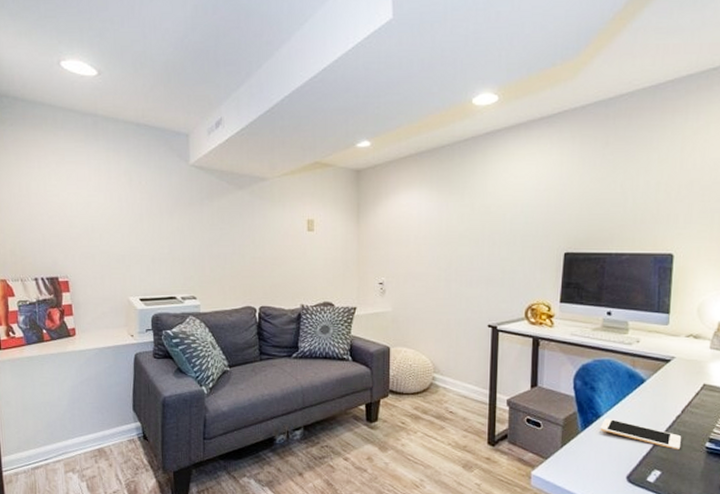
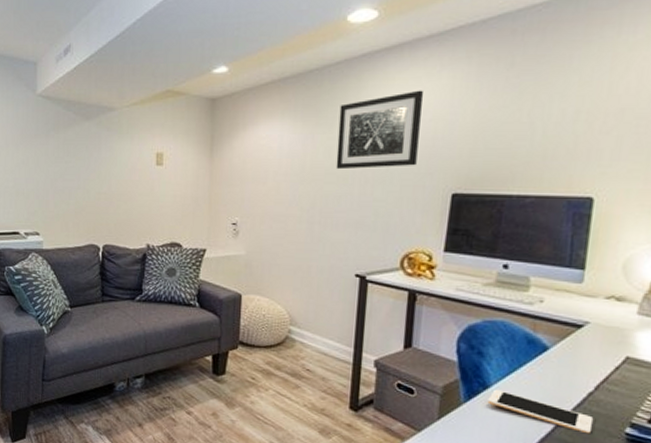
wall art: none [468,164,537,233] -> present [336,90,423,170]

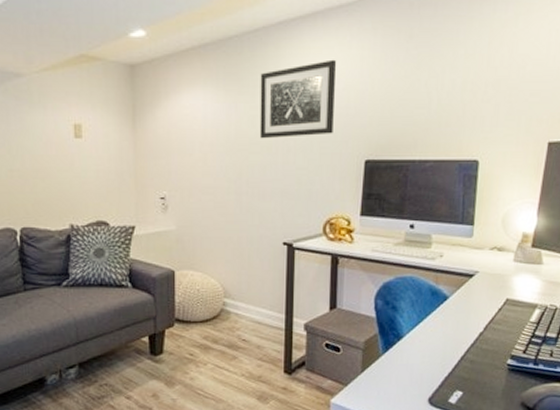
cell phone: present [487,389,594,434] -> none [401,339,484,369]

